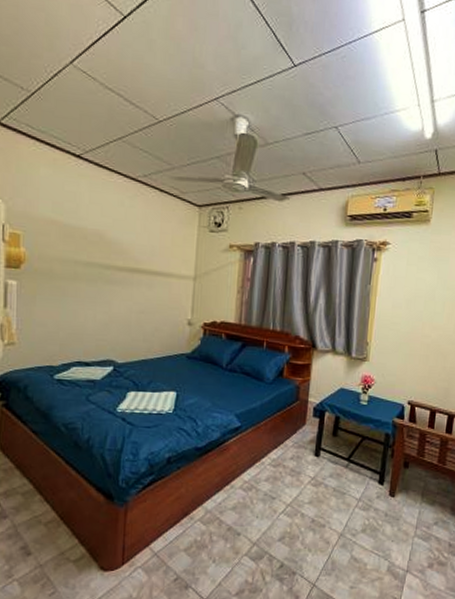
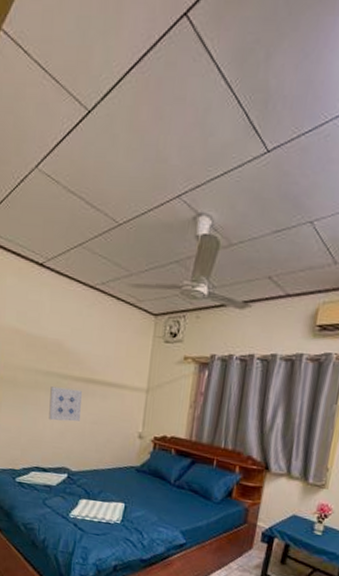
wall art: none [91,277,128,313] -> present [49,386,83,422]

